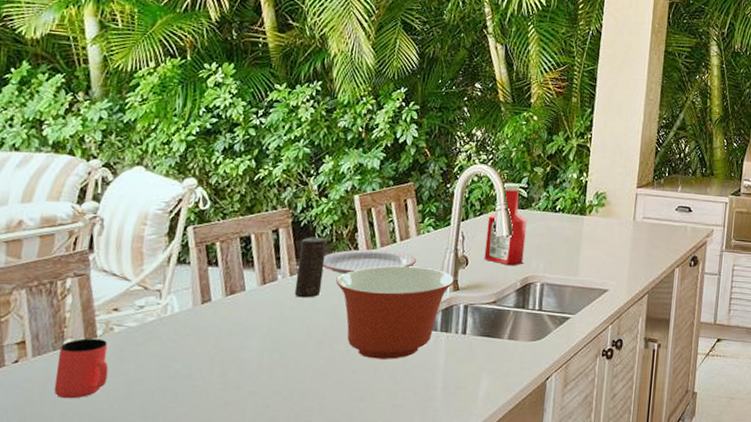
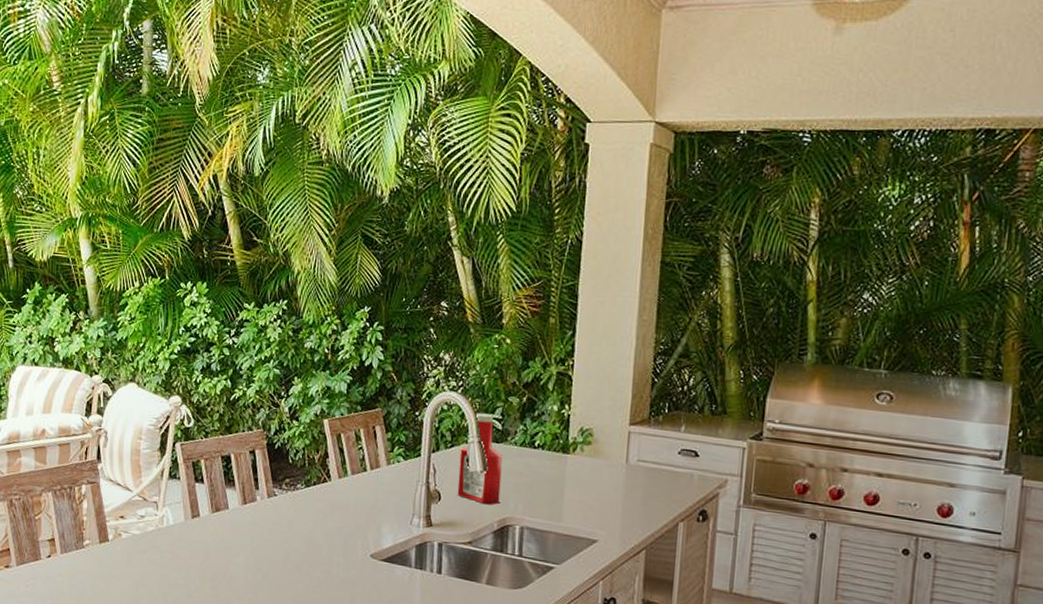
cup: present [53,338,109,399] -> none [79,541,120,595]
candle: present [294,237,327,298] -> none [272,460,300,521]
plate: present [322,249,417,274] -> none [297,475,388,501]
mixing bowl: present [336,265,454,359] -> none [310,494,427,592]

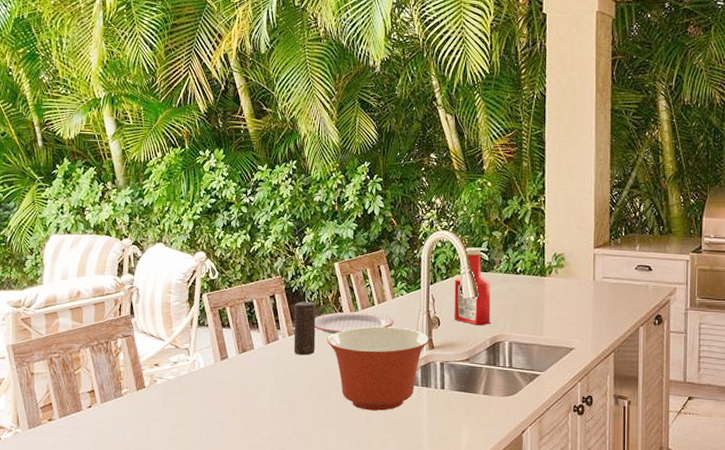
candle: none [272,460,300,521] -> present [294,301,316,355]
plate: none [297,475,388,501] -> present [314,312,394,334]
mixing bowl: none [310,494,427,592] -> present [327,326,429,411]

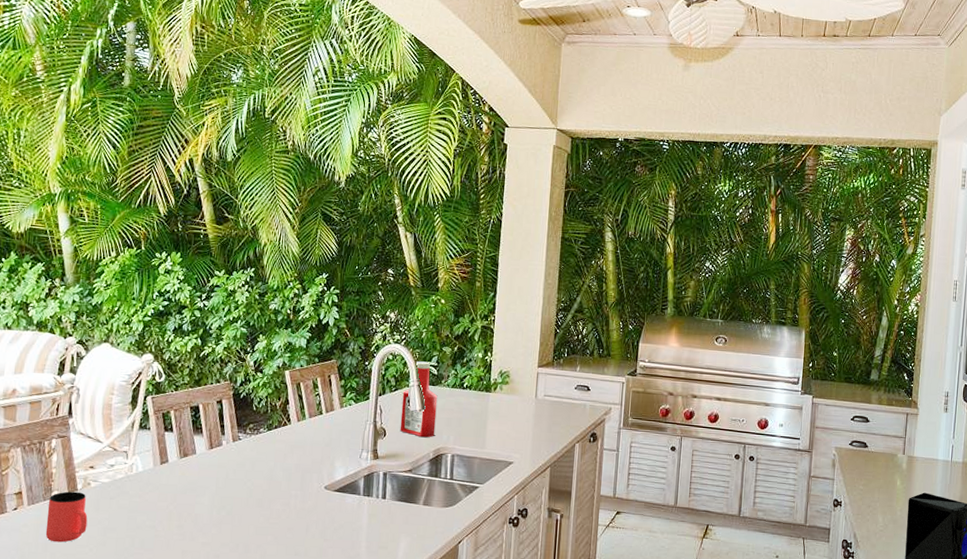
cup: none [119,389,157,438] -> present [45,491,88,543]
candle: present [294,301,316,355] -> none [237,407,263,462]
plate: present [314,312,394,334] -> none [260,419,341,442]
mixing bowl: present [327,326,429,411] -> none [272,435,374,519]

